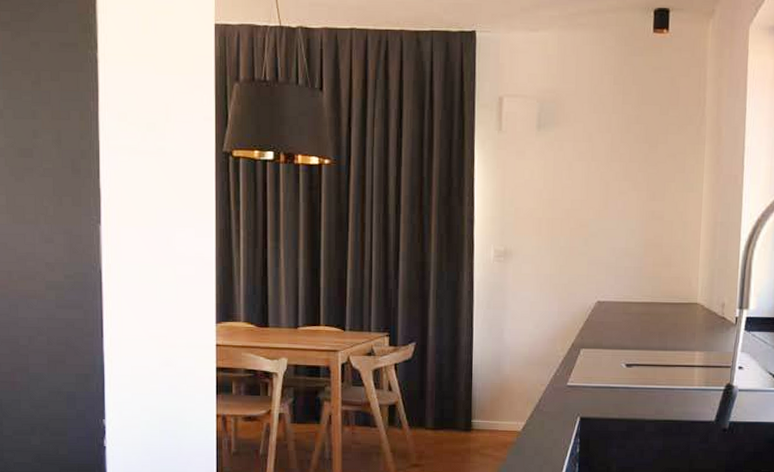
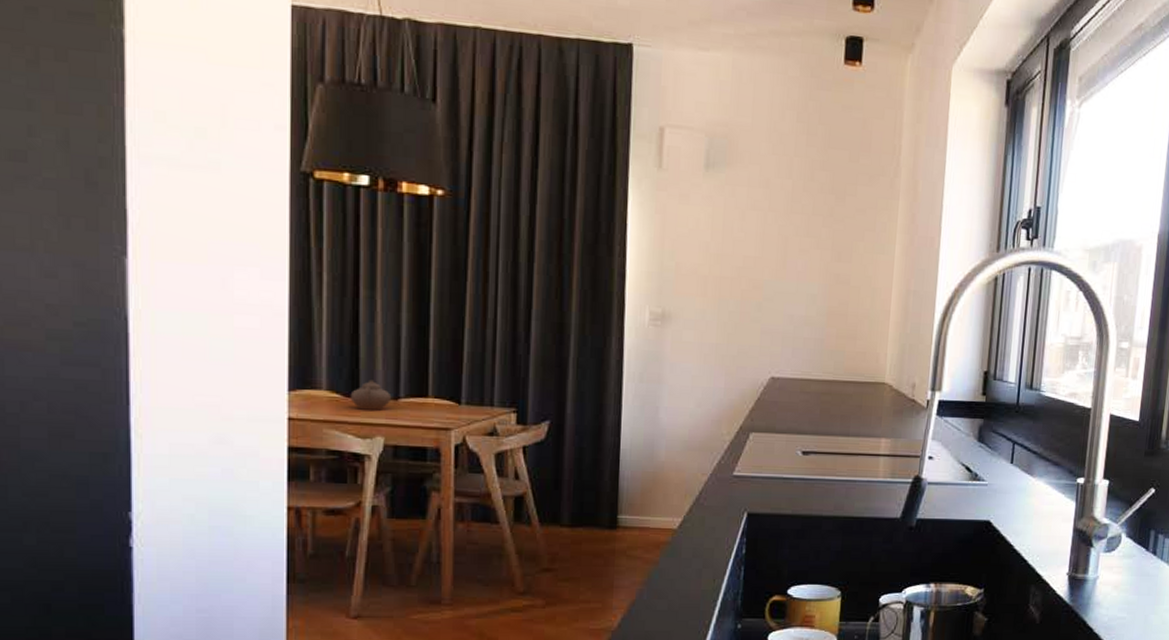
teapot: none [261,313,293,337] -> present [350,380,392,410]

